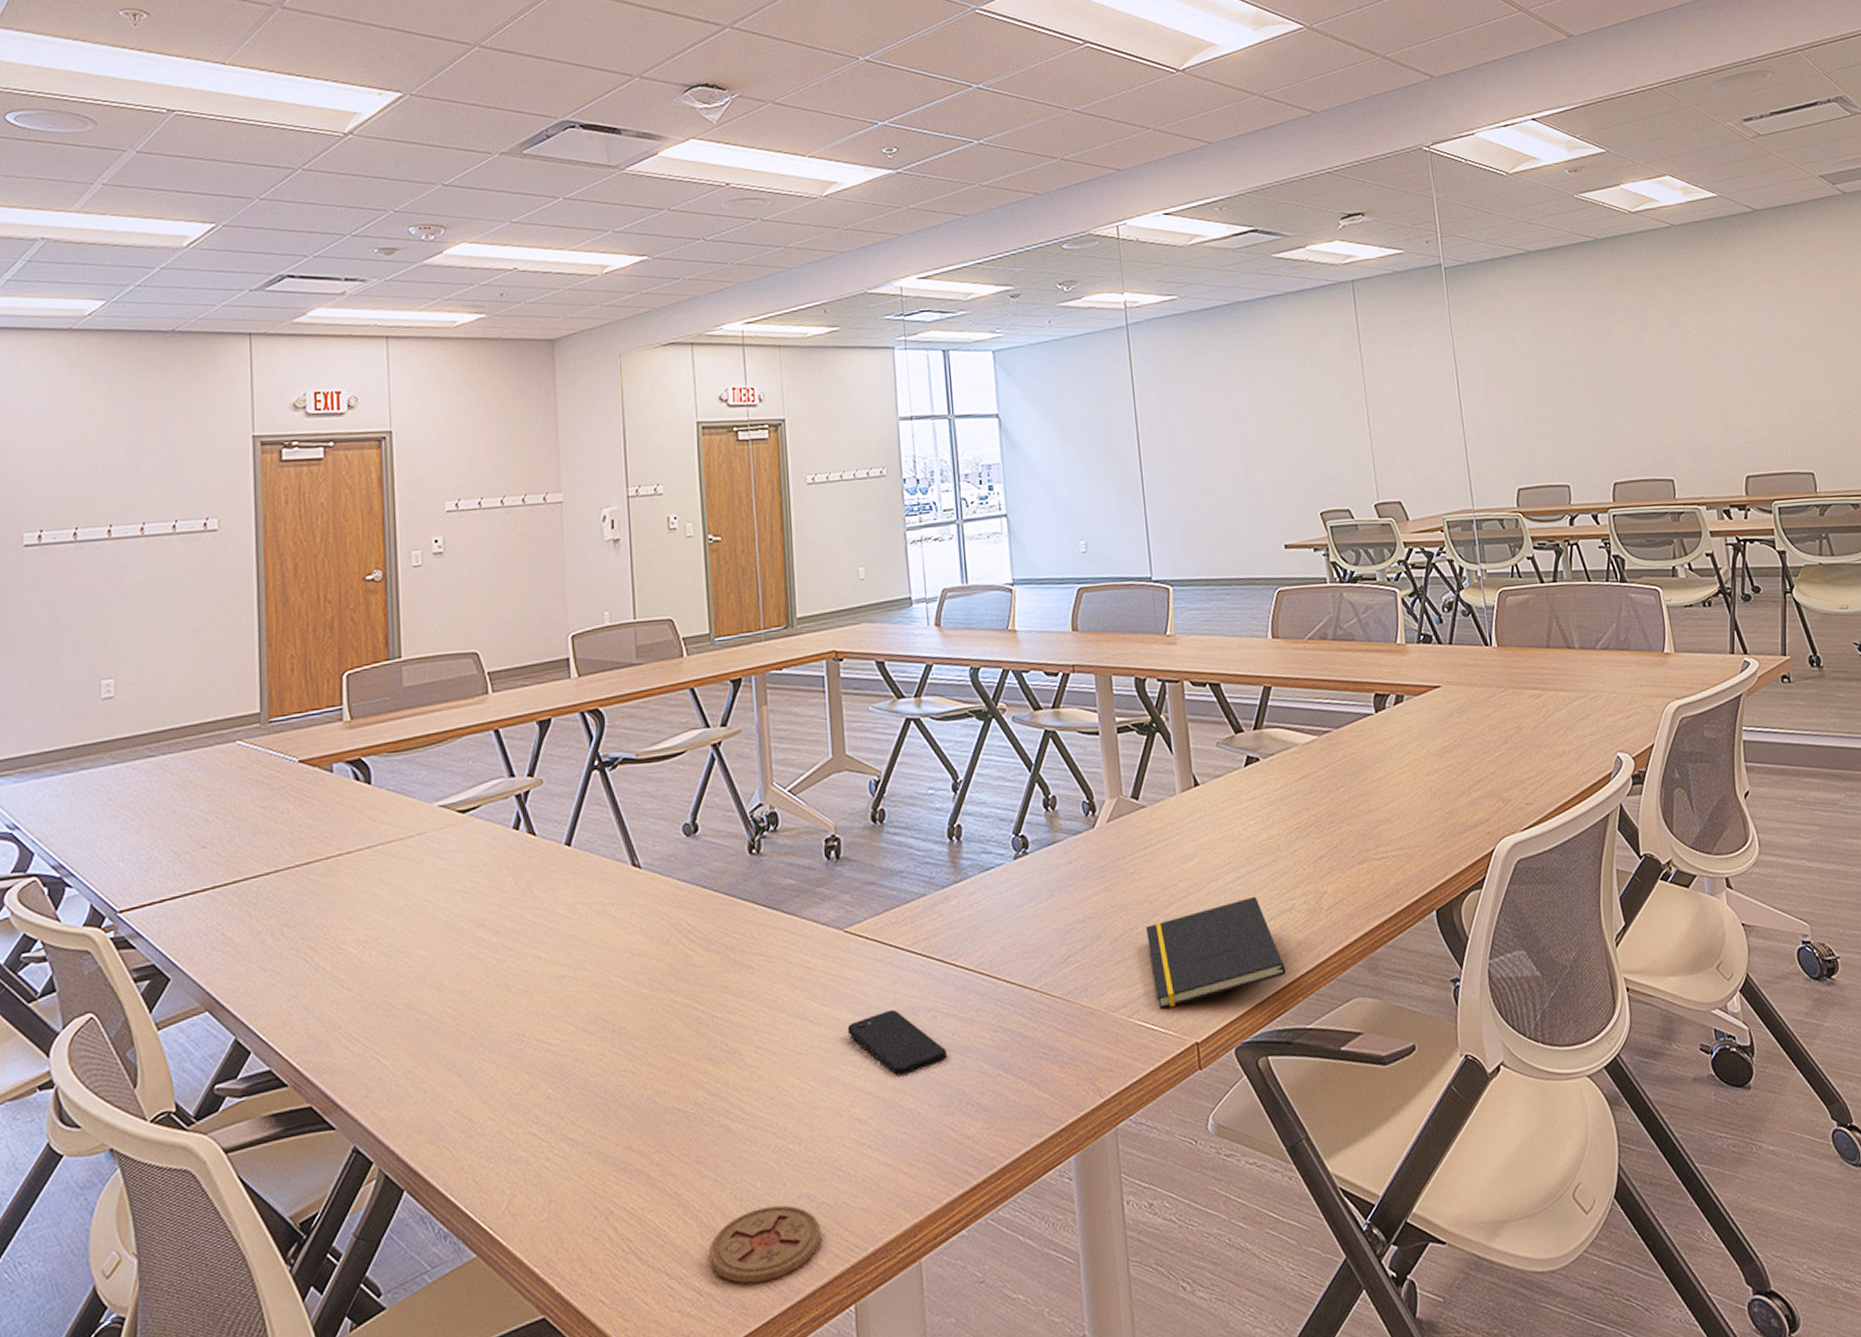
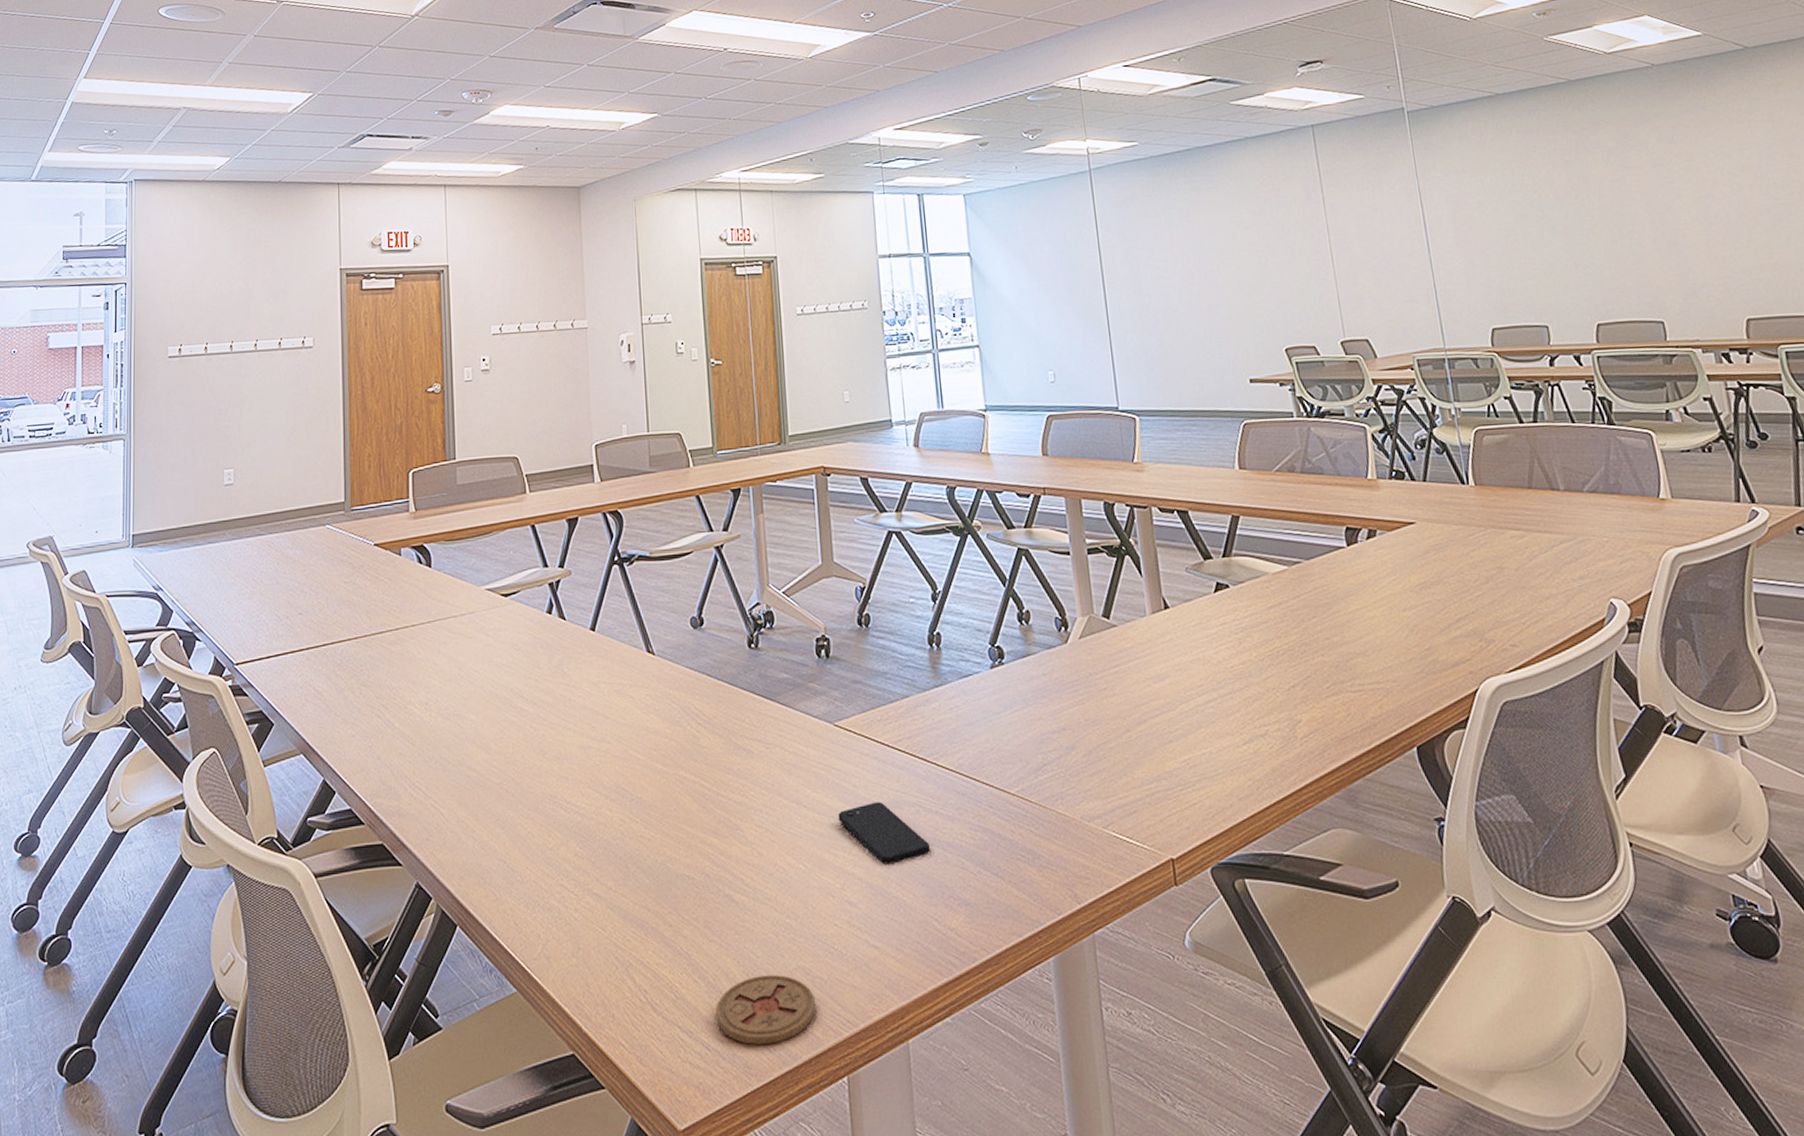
notepad: present [1146,896,1286,1009] -> none [1119,719,1262,823]

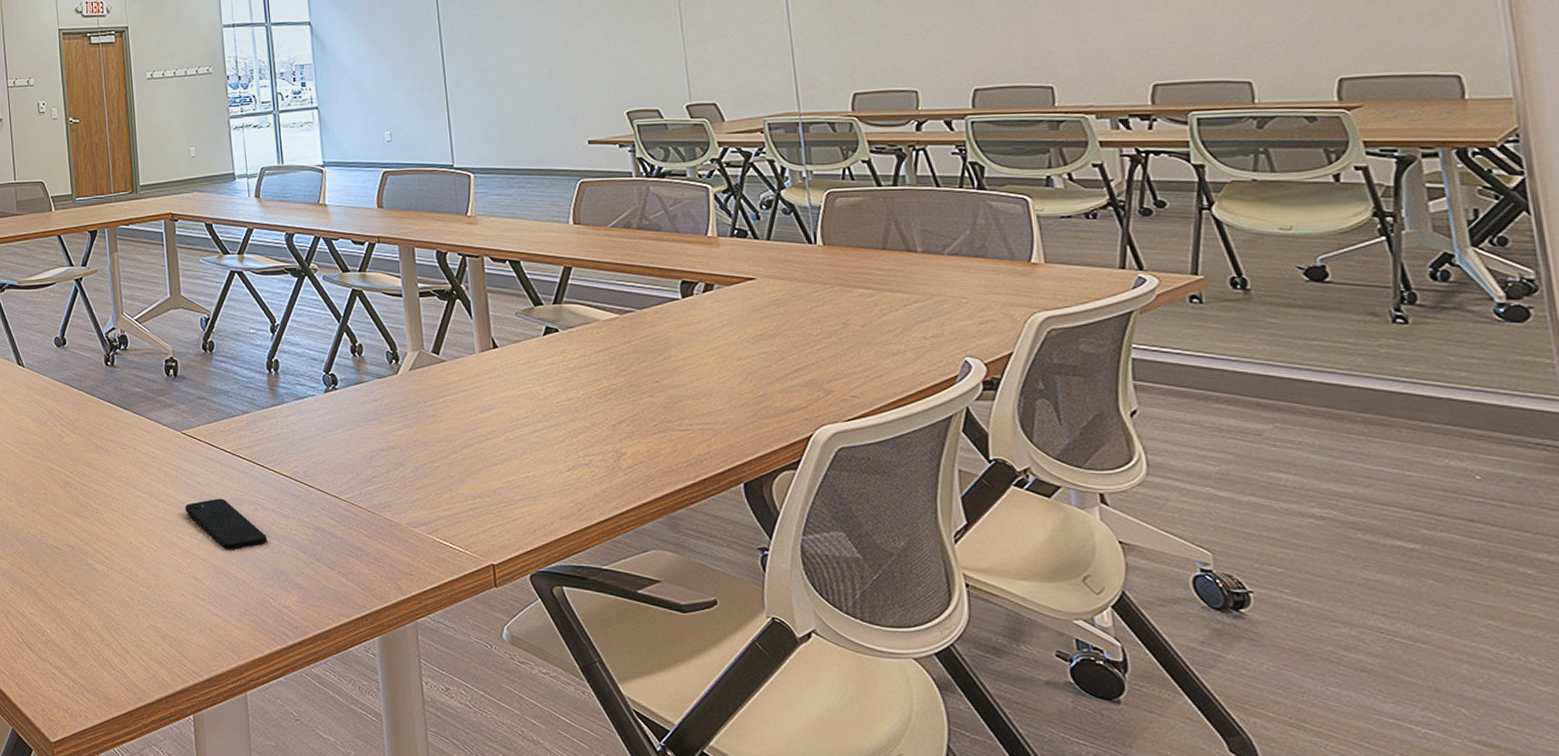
coaster: present [715,975,816,1045] -> none [80,630,166,684]

